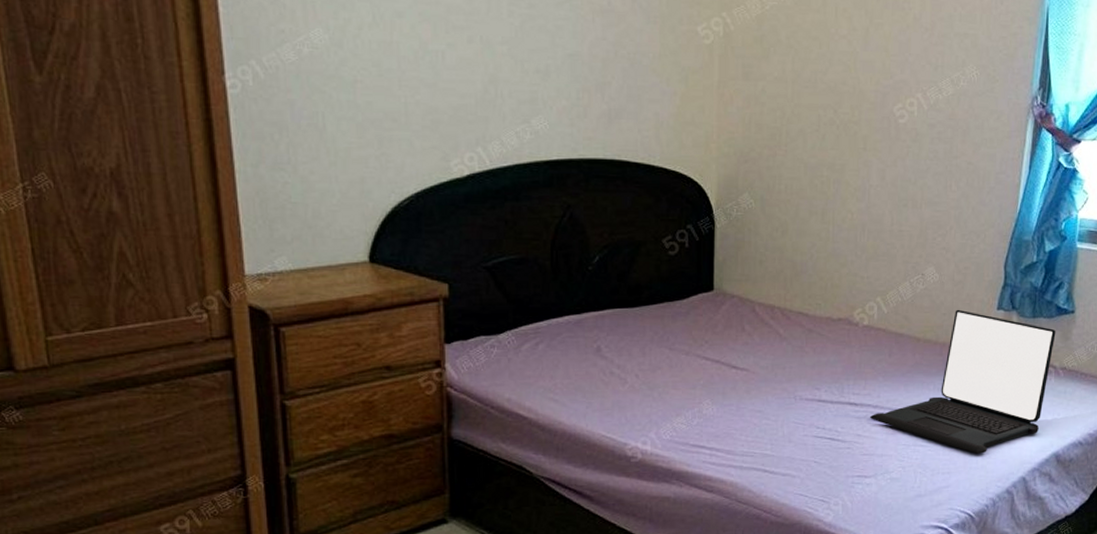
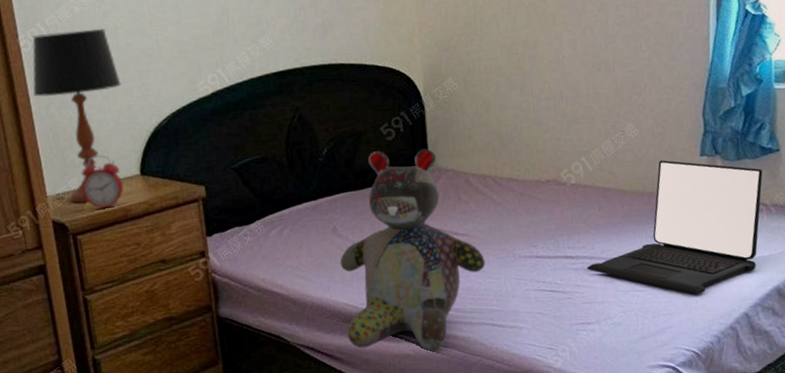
table lamp: none [238,75,355,288] -> present [32,29,121,203]
alarm clock: none [292,232,346,298] -> present [81,155,124,210]
stuffed bear: none [601,266,763,495] -> present [339,148,486,351]

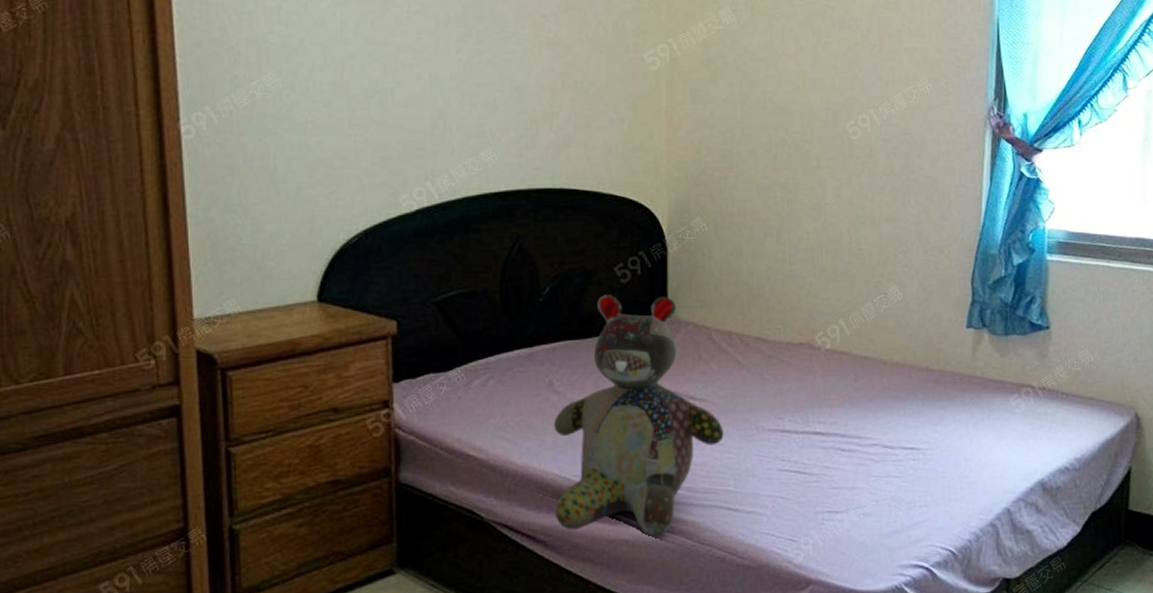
table lamp: present [32,29,121,203] -> none [190,120,305,331]
alarm clock: present [81,155,124,210] -> none [240,273,294,340]
laptop: present [587,160,763,294] -> none [838,329,1031,484]

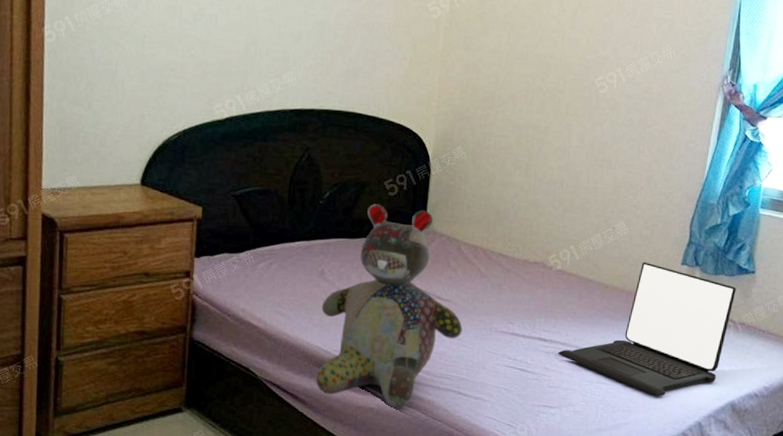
laptop: none [838,329,1031,484] -> present [558,261,736,396]

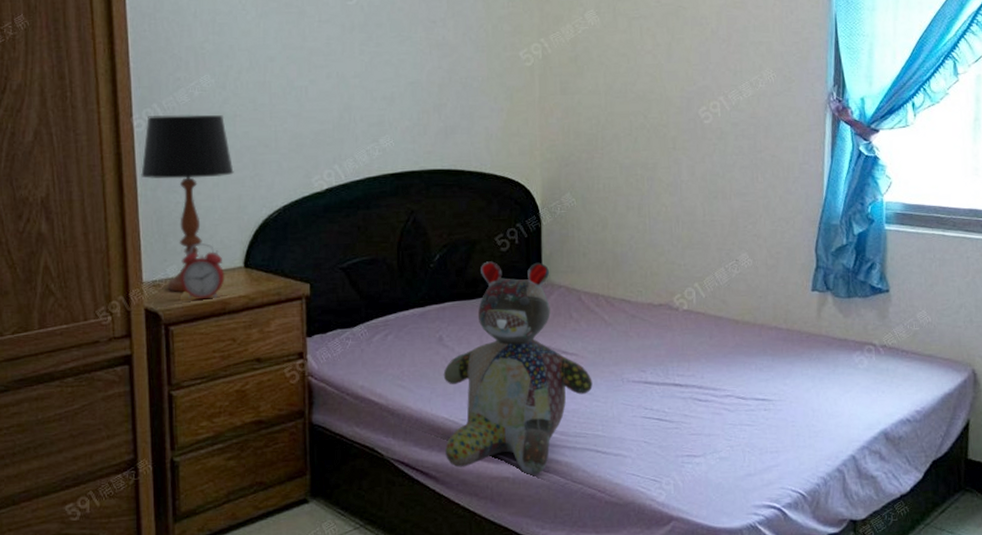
table lamp: none [48,28,139,202] -> present [141,114,234,292]
alarm clock: none [78,157,122,212] -> present [180,243,225,300]
laptop: present [558,261,736,396] -> none [695,292,873,433]

